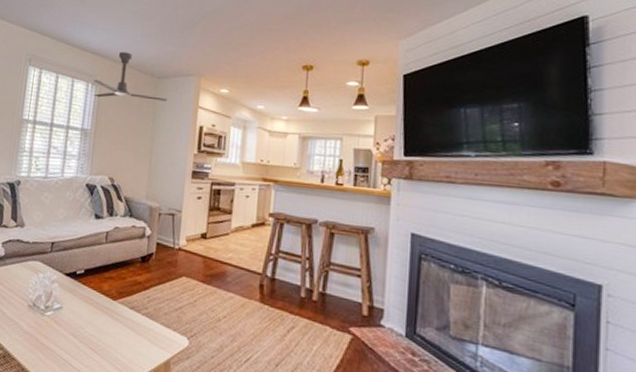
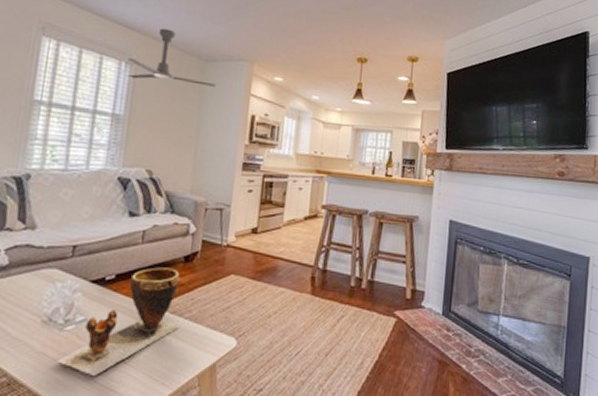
clay pot: none [39,264,138,359] -> present [57,266,181,377]

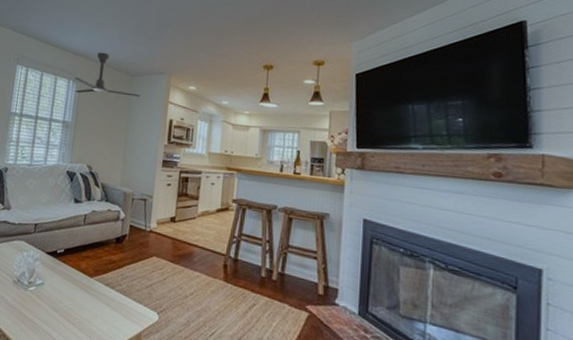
clay pot: present [57,266,181,377] -> none [23,244,113,331]

